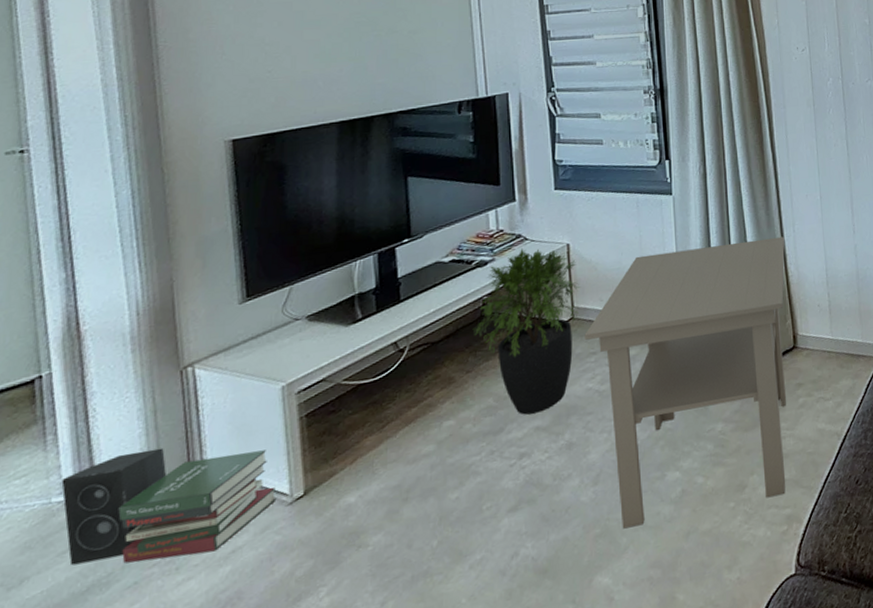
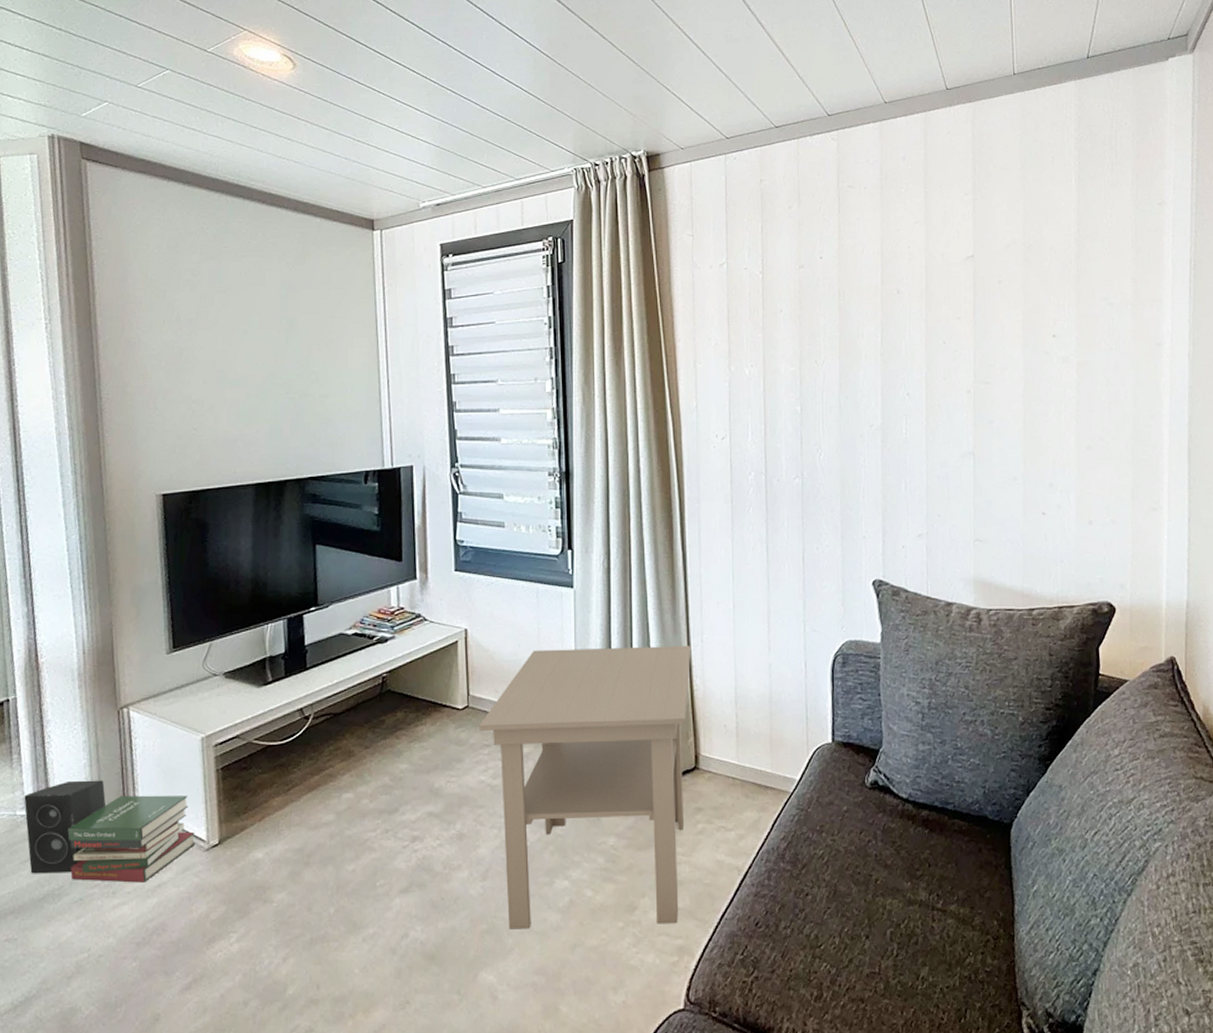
potted plant: present [474,248,581,415] -> none [373,628,477,799]

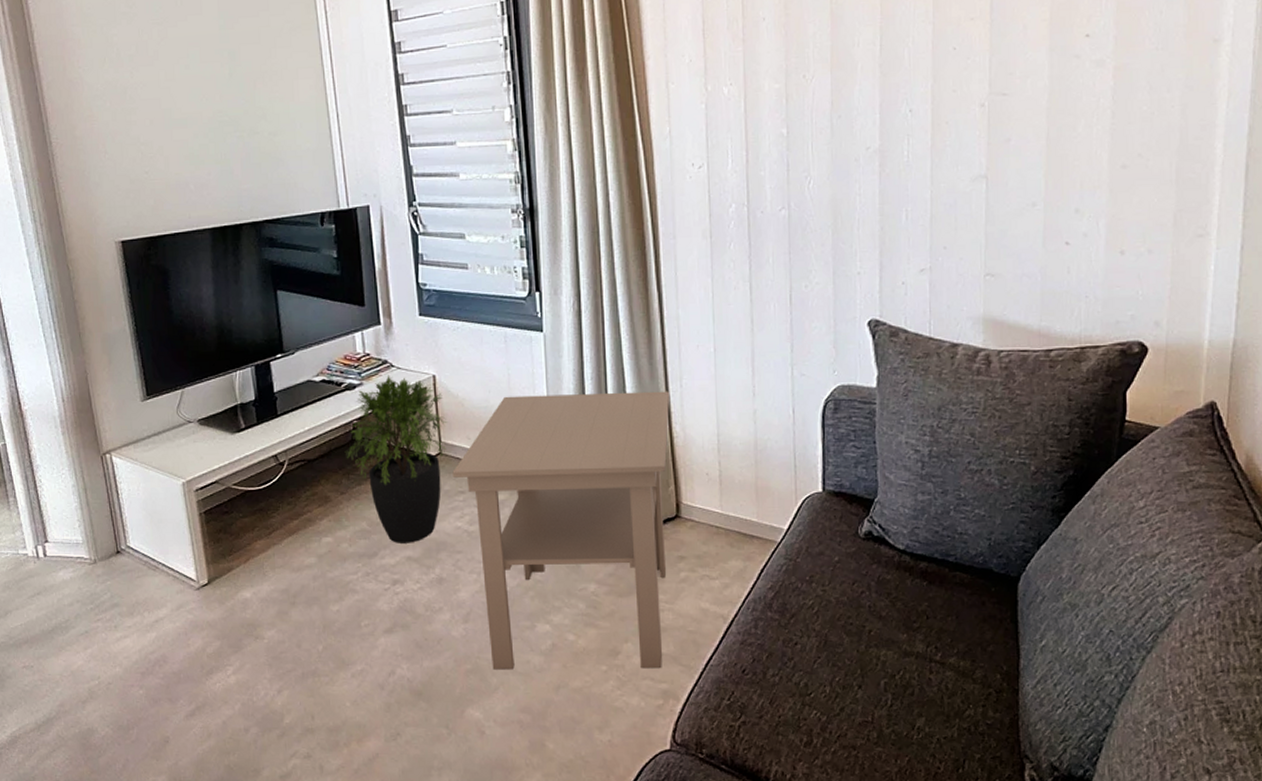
speaker: present [24,780,106,874] -> none [24,522,99,608]
books: present [67,795,196,883] -> none [67,537,187,618]
potted plant: none [373,628,477,799] -> present [346,375,448,543]

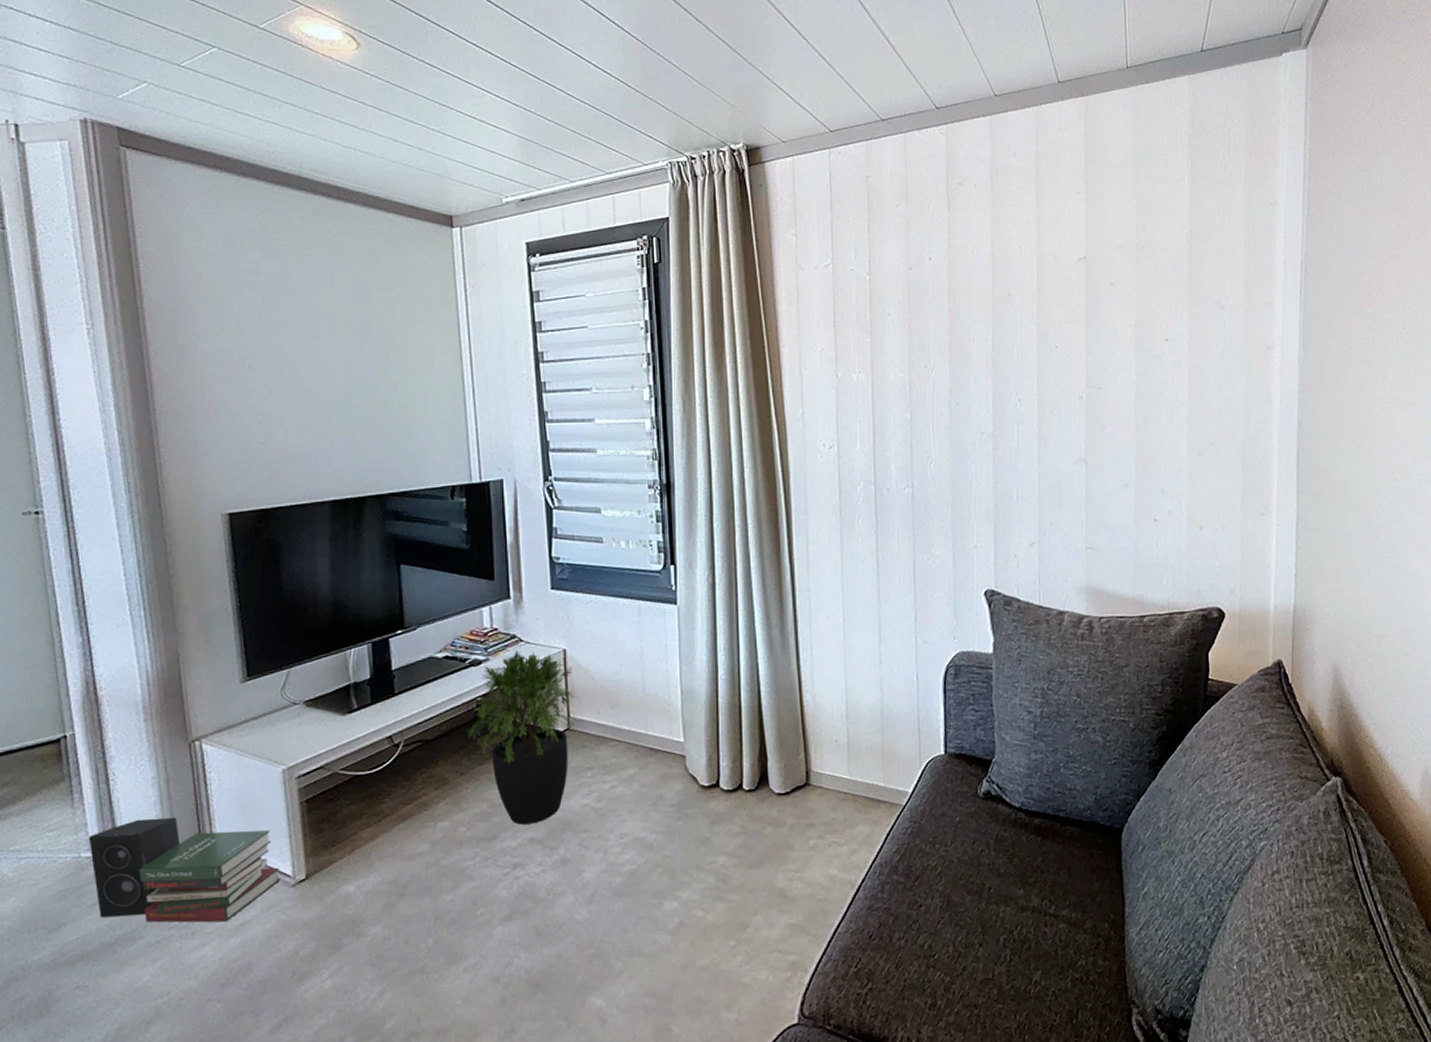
speaker: none [24,522,99,608] -> present [88,817,180,918]
books: none [67,537,187,618] -> present [139,830,281,923]
side table: present [452,391,670,670] -> none [581,660,801,953]

